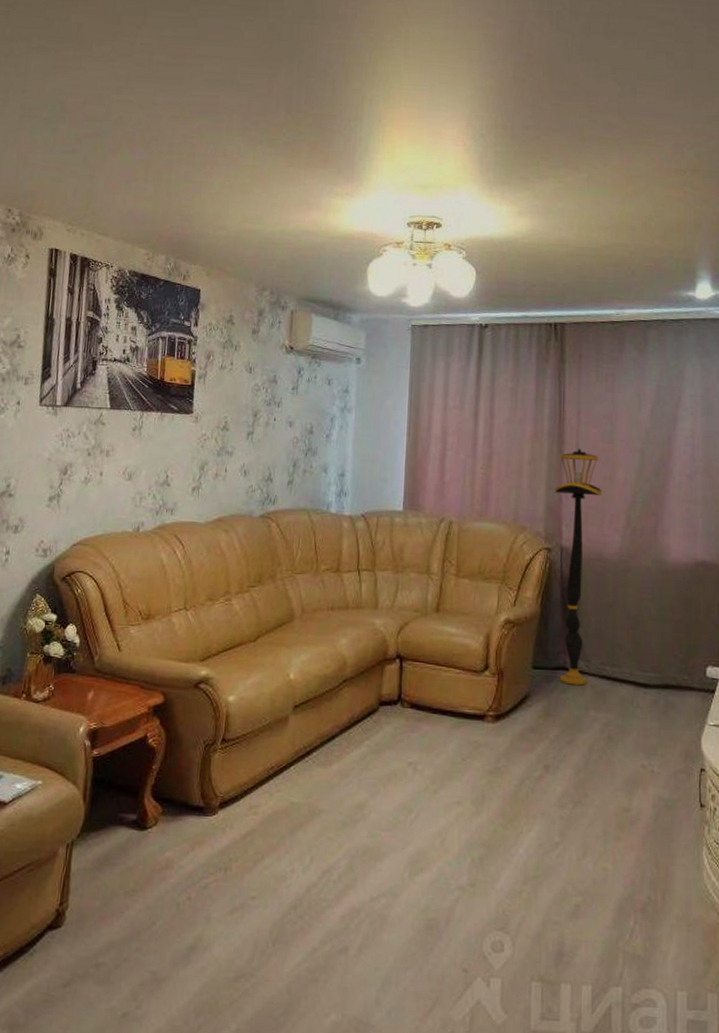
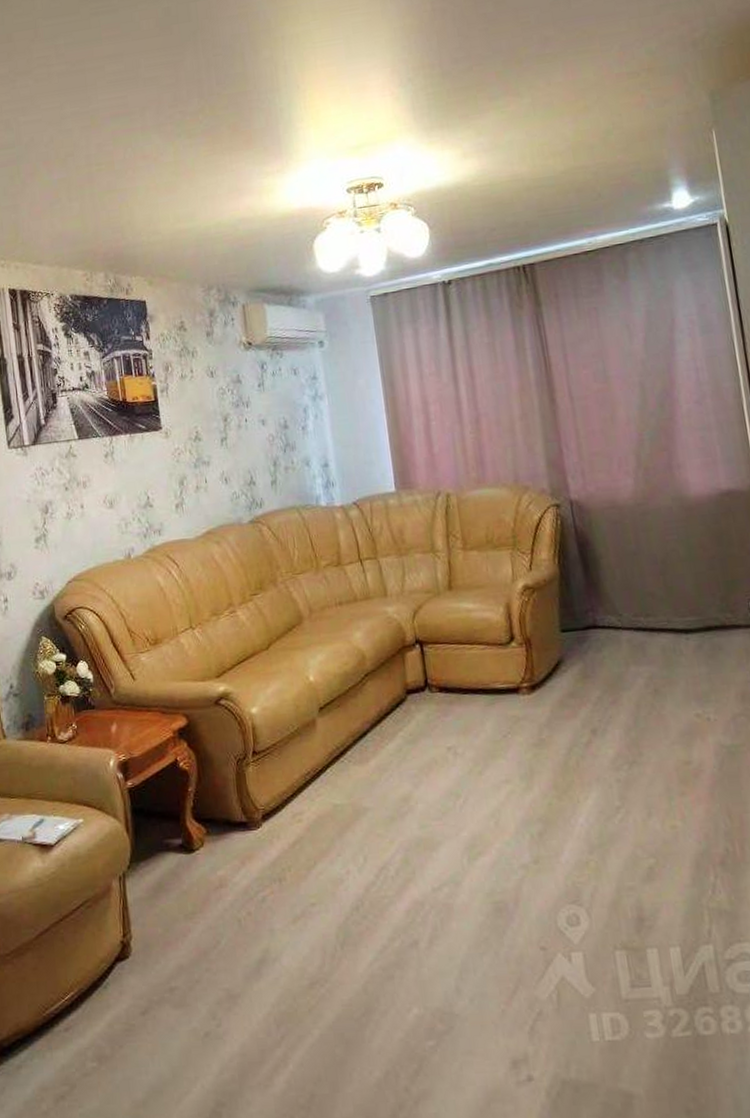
floor lamp: present [554,448,602,686] -> none [552,393,623,643]

